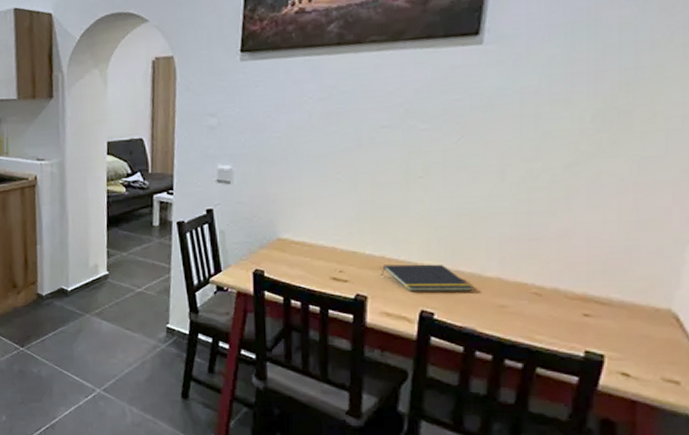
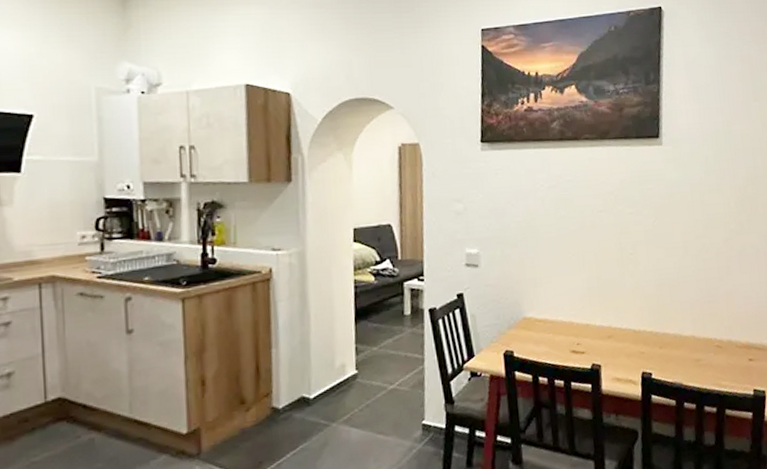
notepad: present [380,264,474,291] -> none [609,328,677,356]

